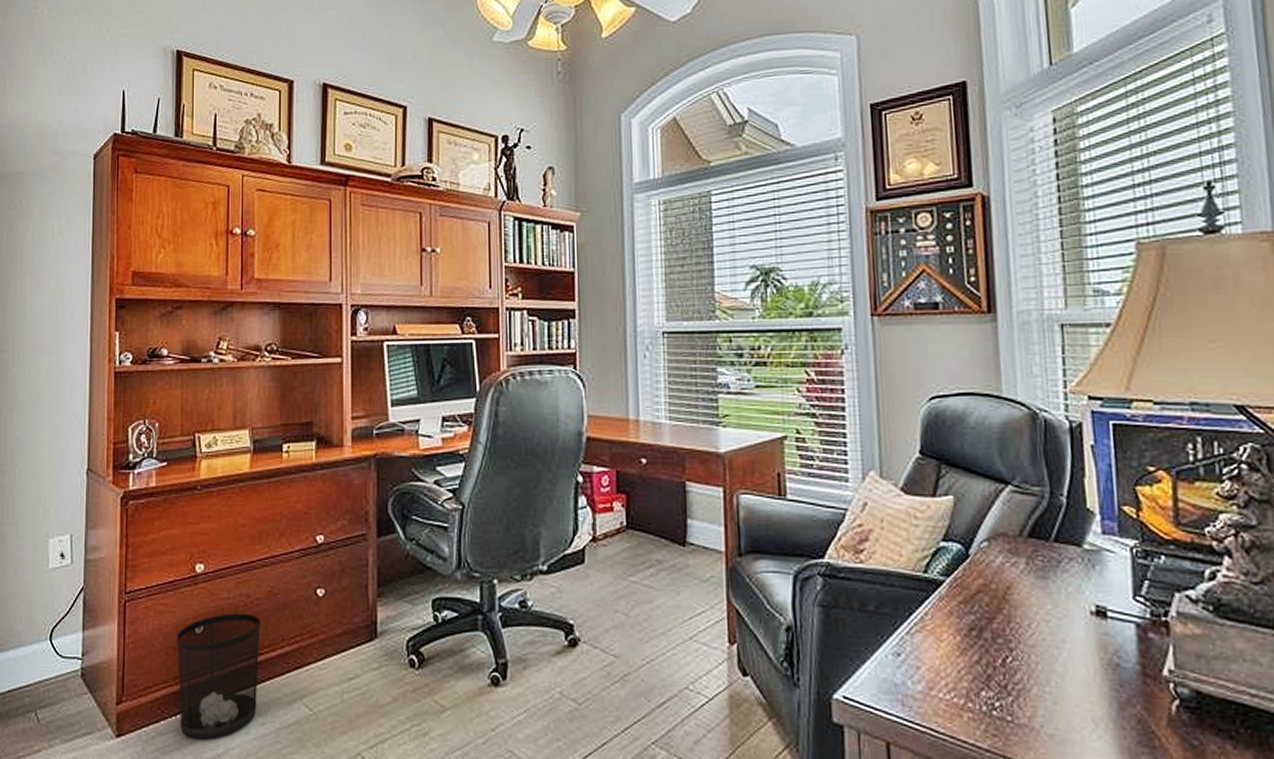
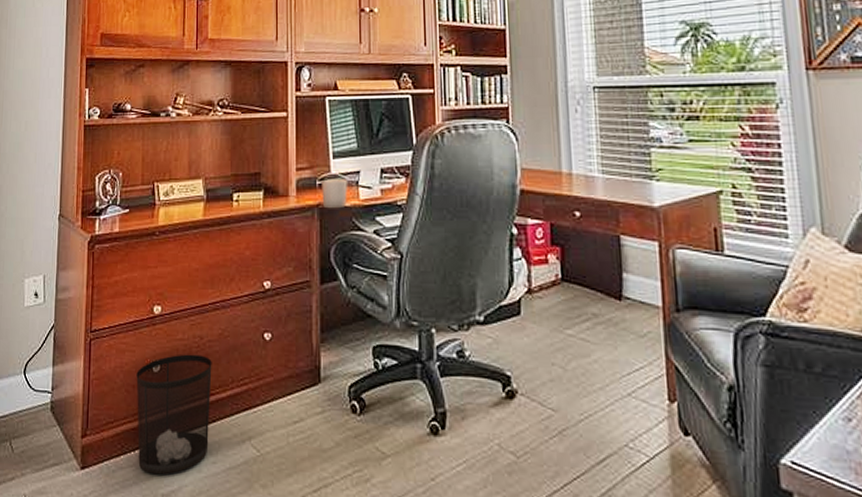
mug: none [379,428,406,459] -> present [322,179,347,209]

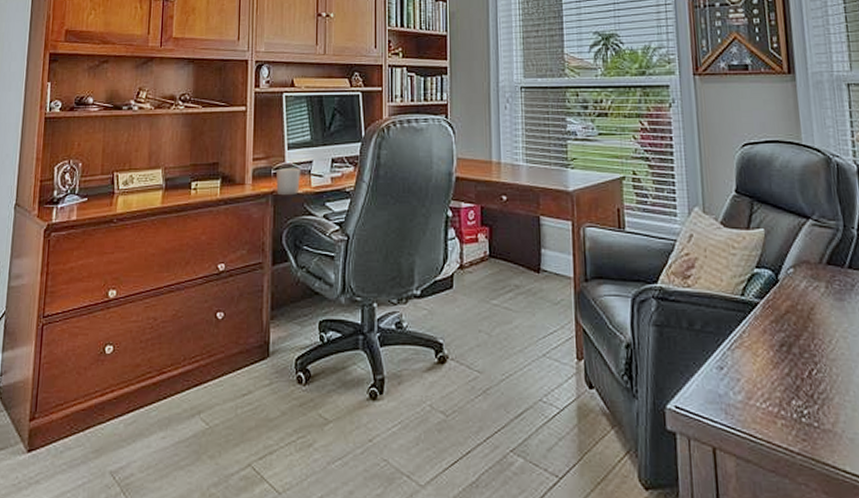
waste bin: present [136,354,212,476] -> none [87,335,165,453]

